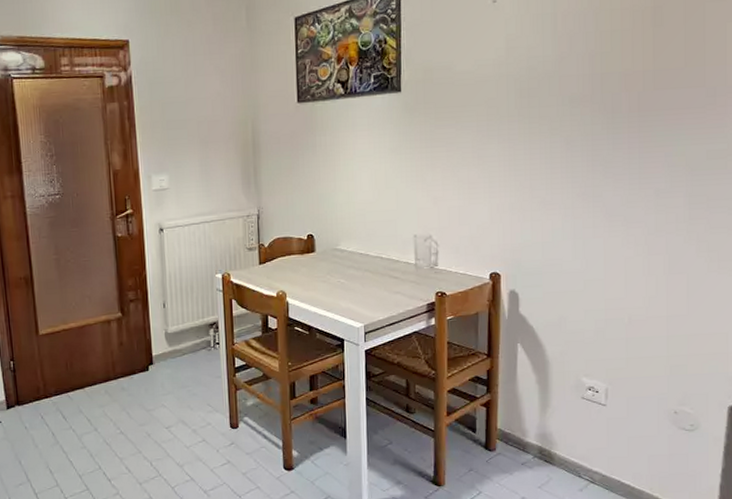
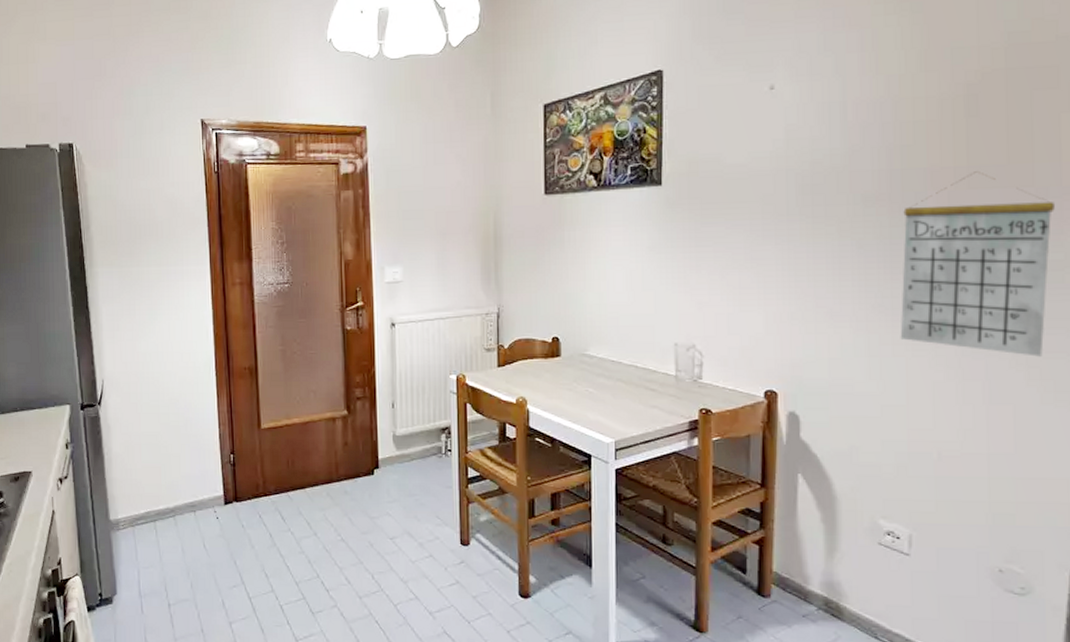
calendar: none [599,74,720,232] -> present [900,171,1055,357]

